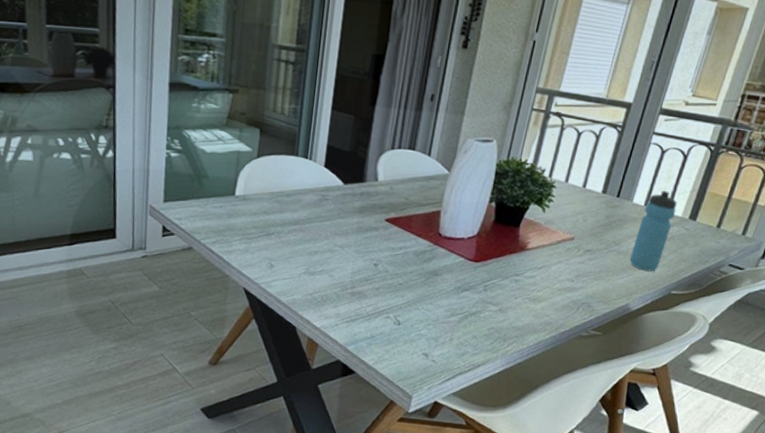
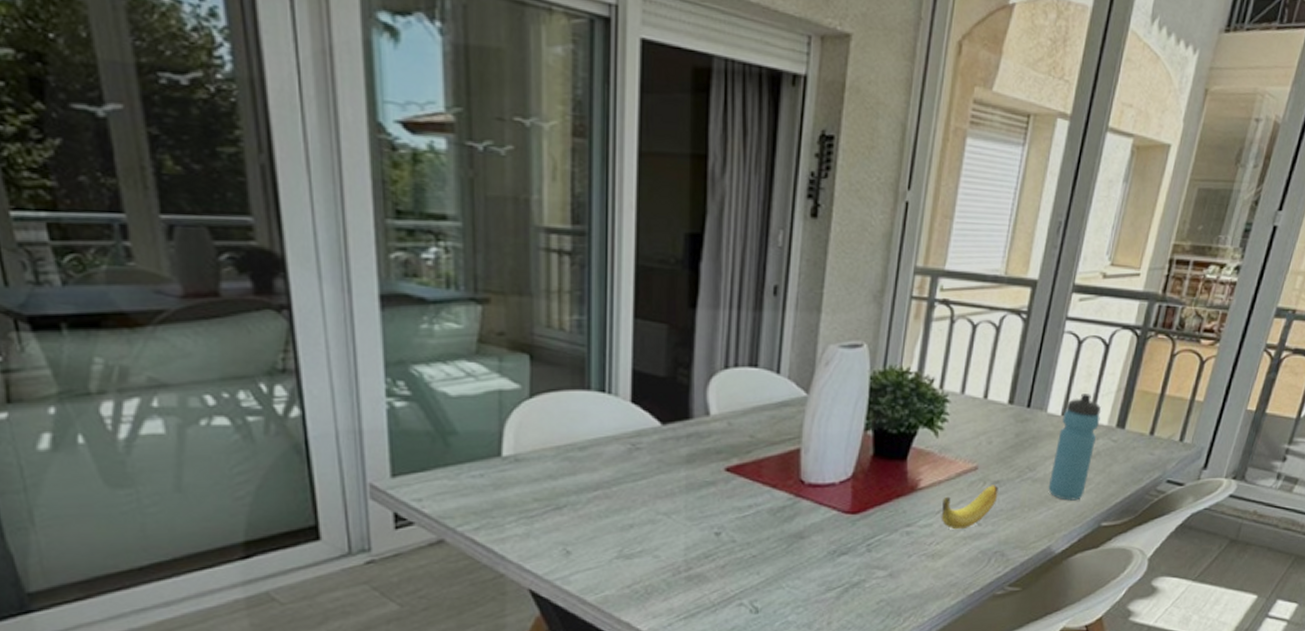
banana: none [542,252,589,283] -> present [941,485,998,530]

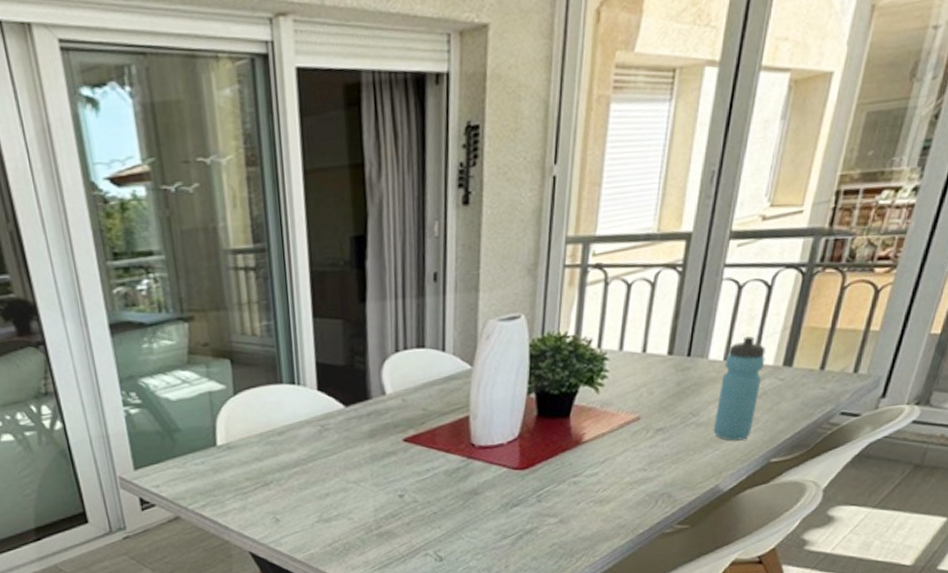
banana: present [941,485,998,530] -> none [606,432,662,477]

